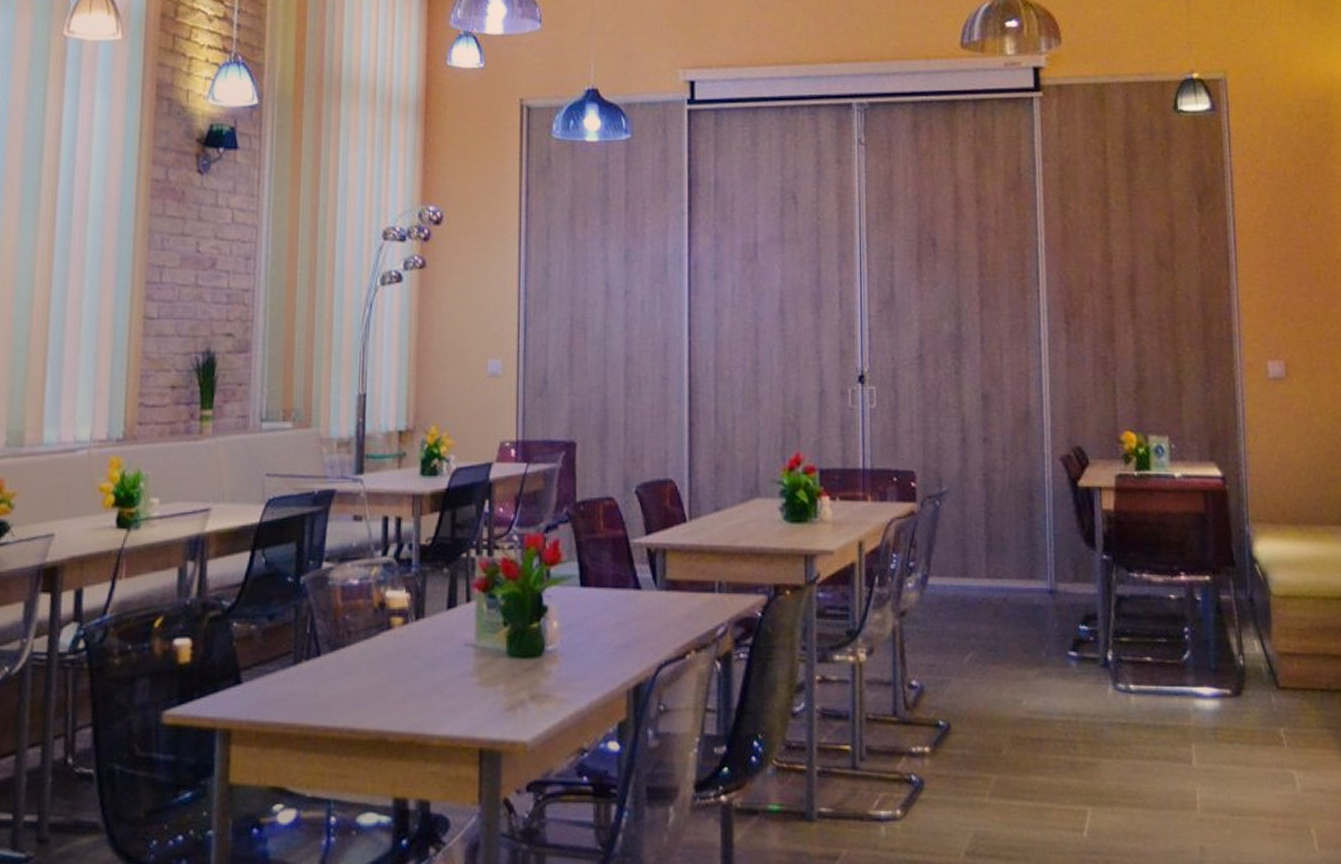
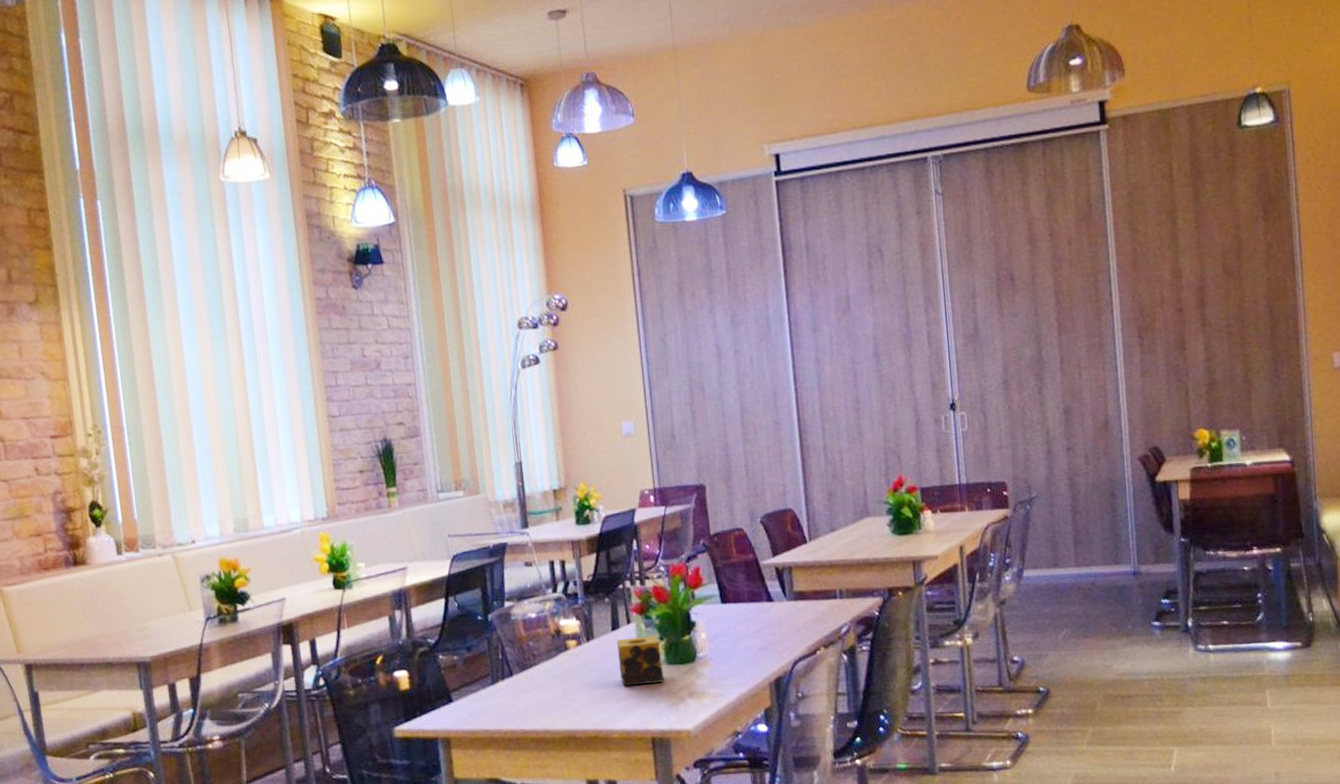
candle: none [450,619,504,681] -> present [616,635,665,687]

